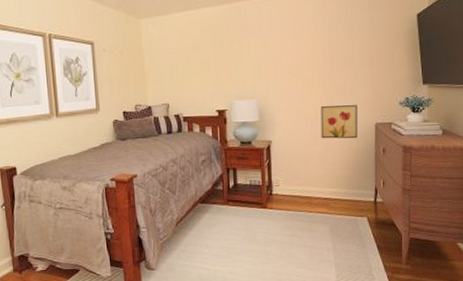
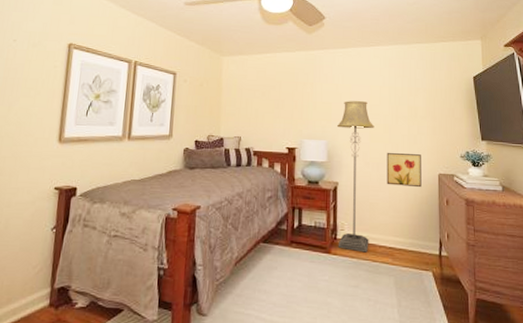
floor lamp: none [268,54,307,205] -> present [337,101,374,253]

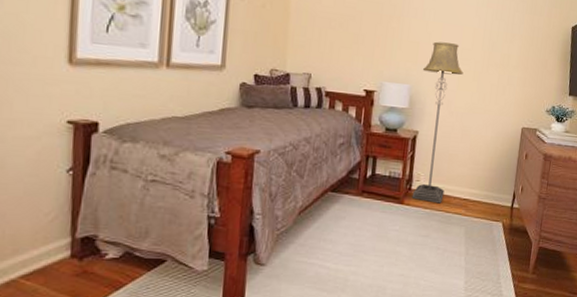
wall art: present [386,153,422,188] -> none [469,103,508,141]

